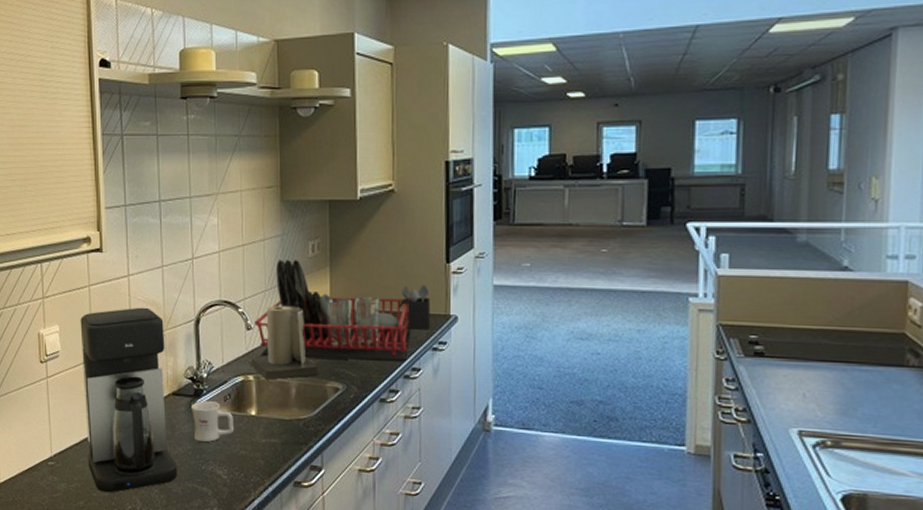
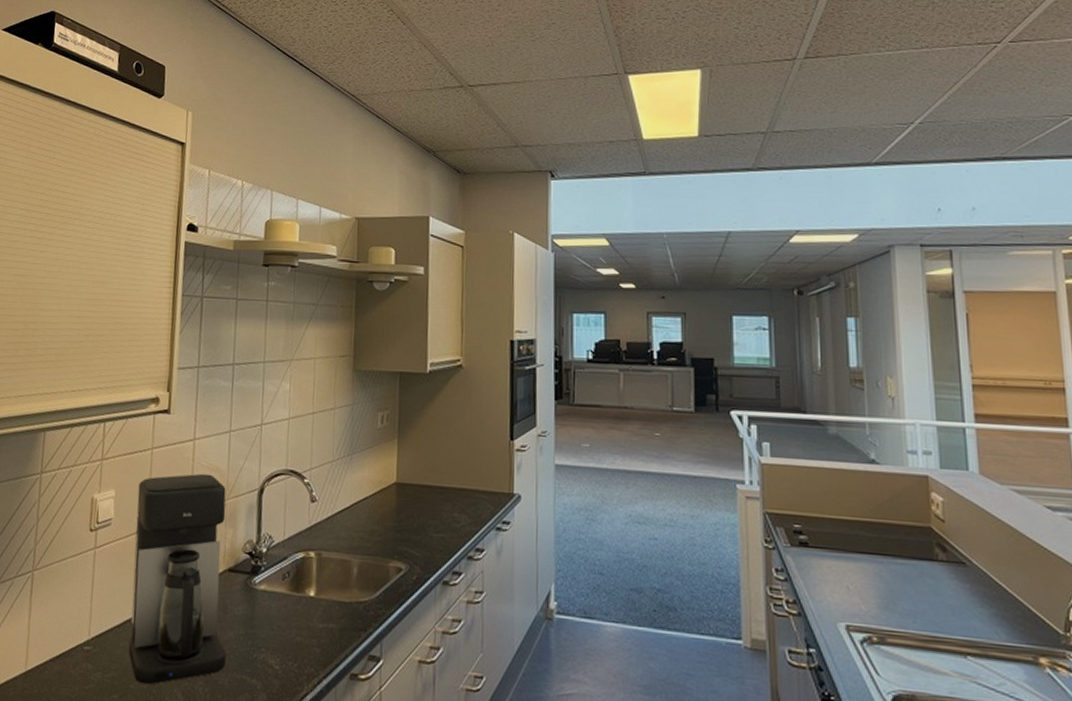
mug: present [192,400,235,443] -> none [246,578,292,627]
paper towel roll: present [249,305,319,380] -> none [311,477,382,557]
dish rack: present [255,260,431,362] -> none [319,429,495,542]

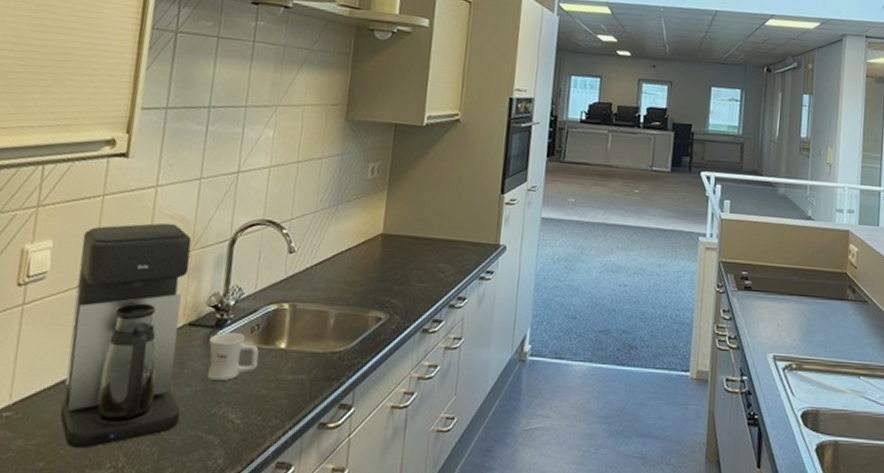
mug: none [246,578,292,627] -> present [206,331,259,382]

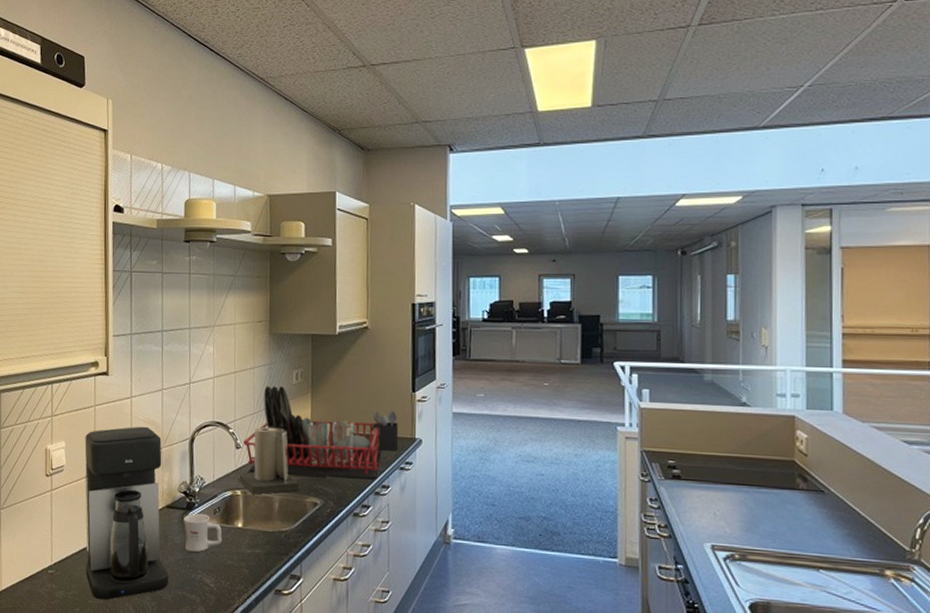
paper towel roll: none [286,227,363,309] -> present [237,427,299,495]
dish rack: none [298,180,482,291] -> present [243,386,399,480]

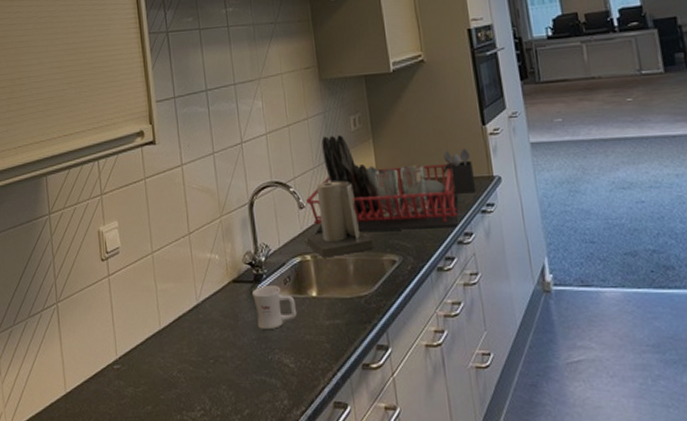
coffee maker: present [84,426,169,600] -> none [138,195,244,394]

